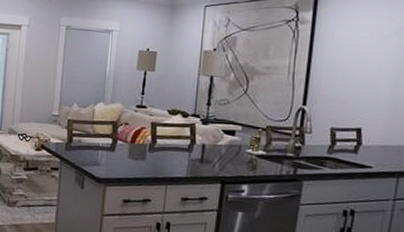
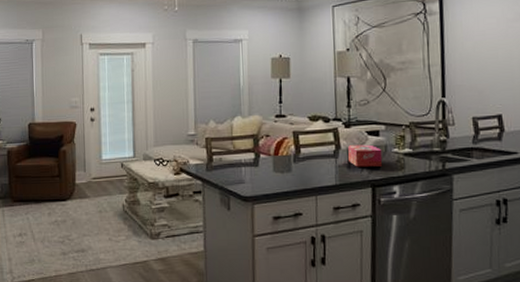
tissue box: none [202,141,236,165] -> present [348,144,383,167]

